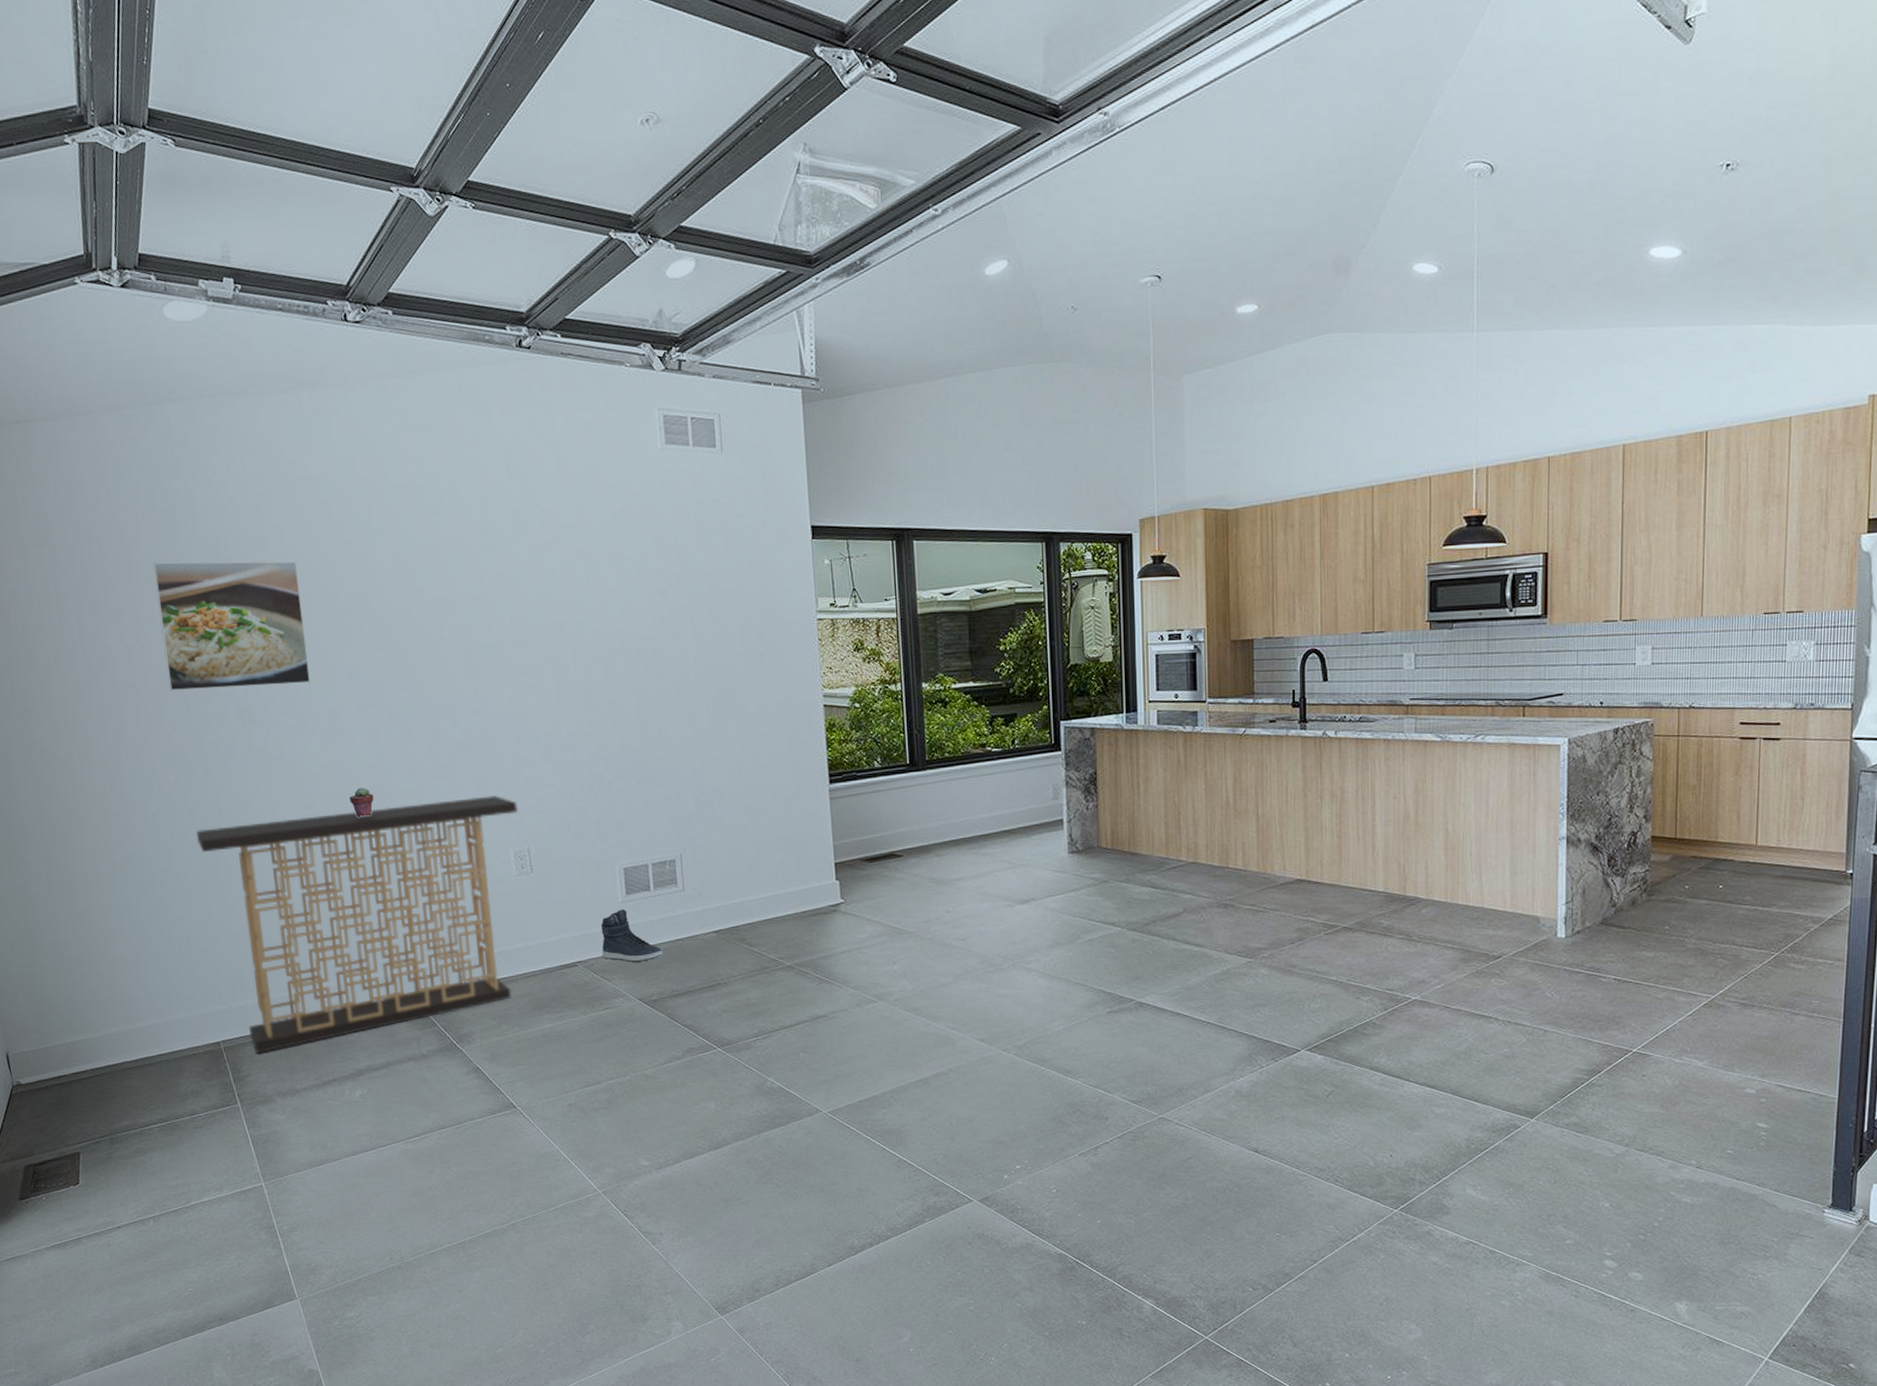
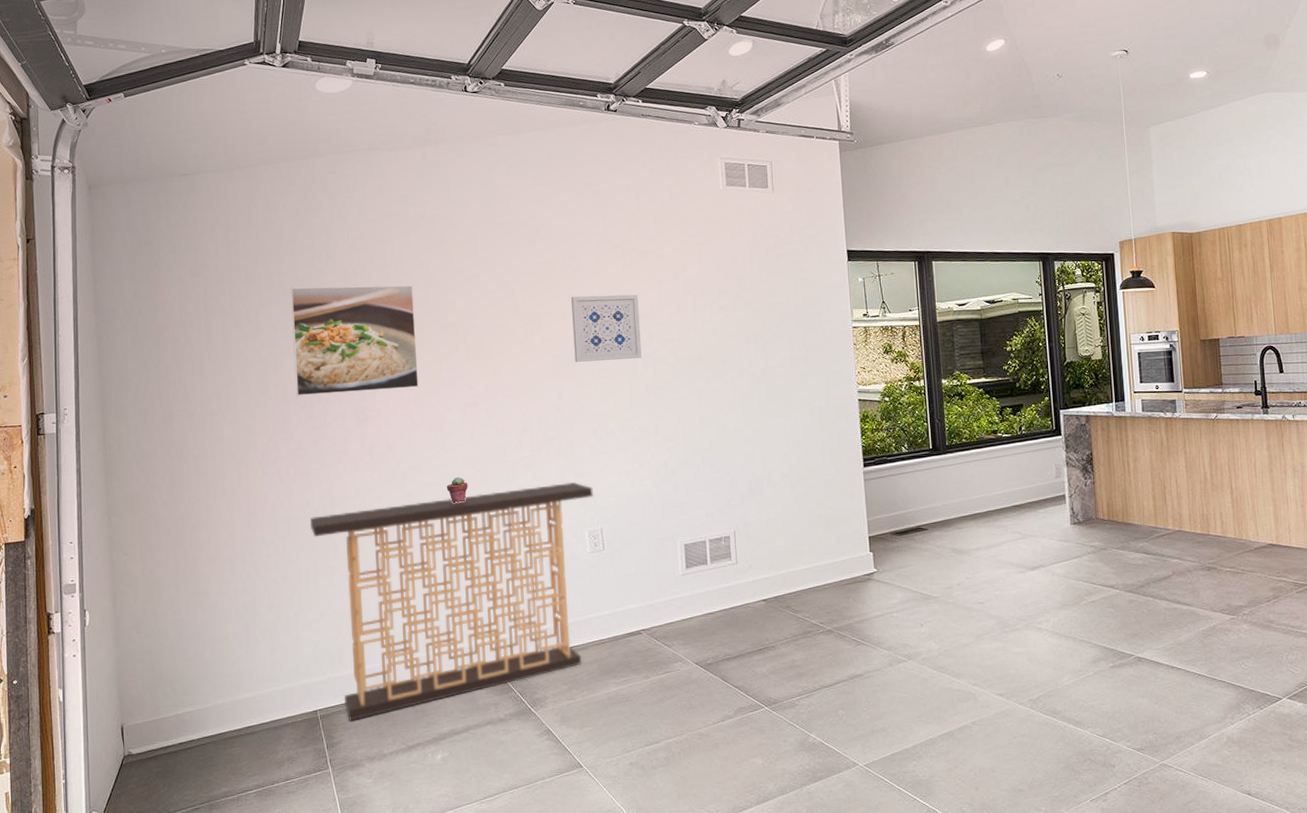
wall art: none [484,576,569,656] -> present [571,294,642,362]
sneaker: present [600,908,663,962] -> none [663,581,718,629]

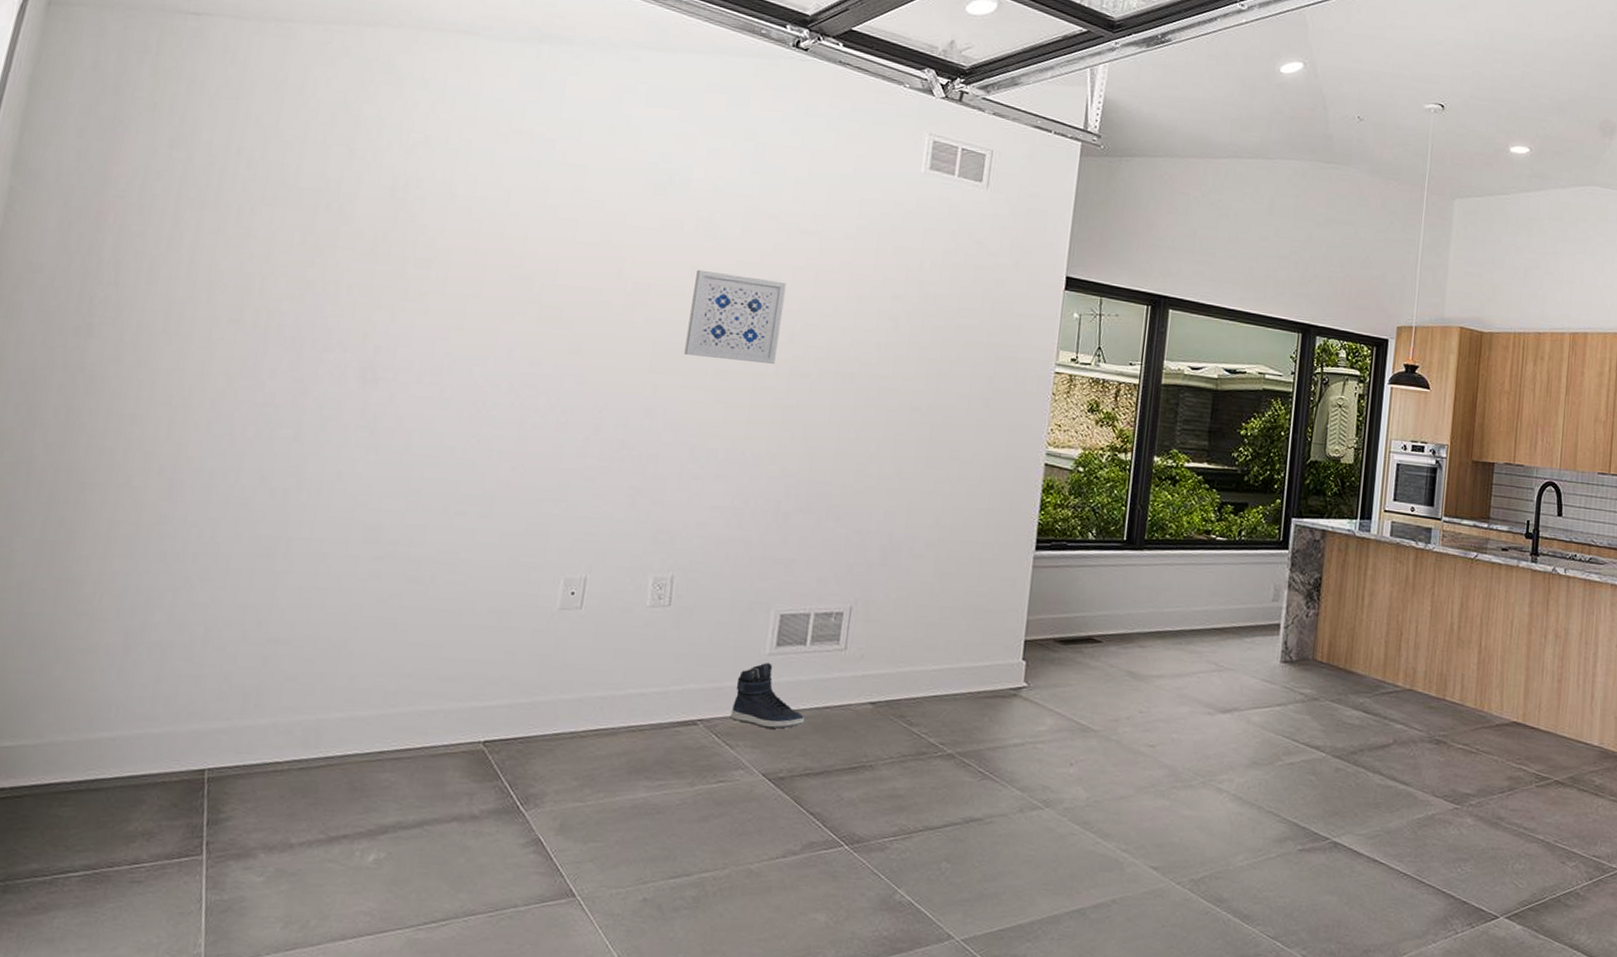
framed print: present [291,285,419,396] -> none [282,188,485,351]
console table: present [310,481,594,721] -> none [248,499,672,791]
potted succulent: present [446,477,468,503] -> none [468,477,501,513]
sneaker: none [663,581,718,629] -> present [730,662,805,729]

